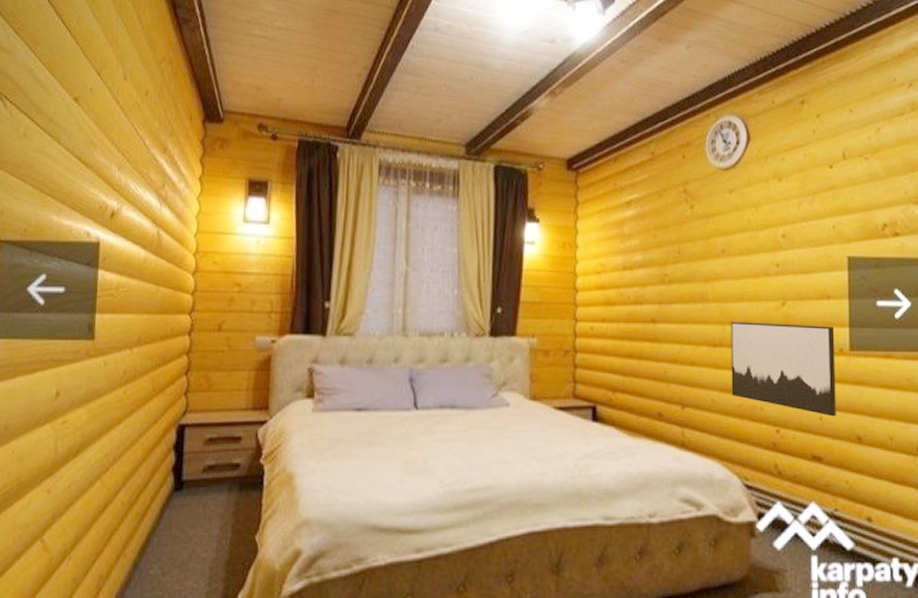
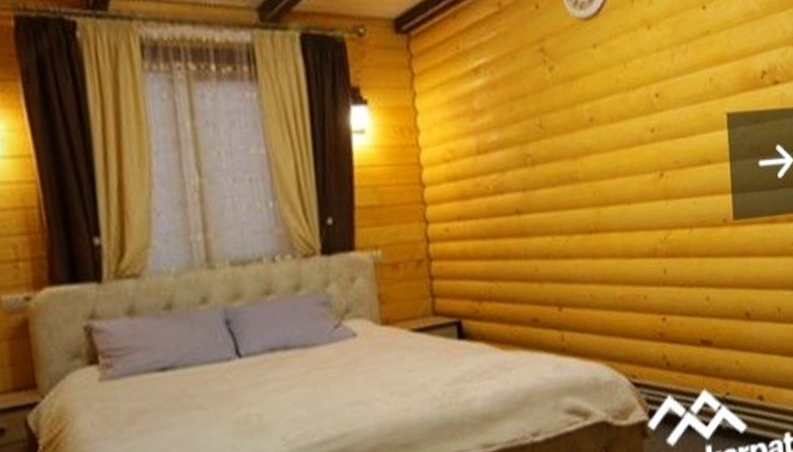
wall art: present [731,321,836,417] -> none [605,194,723,296]

